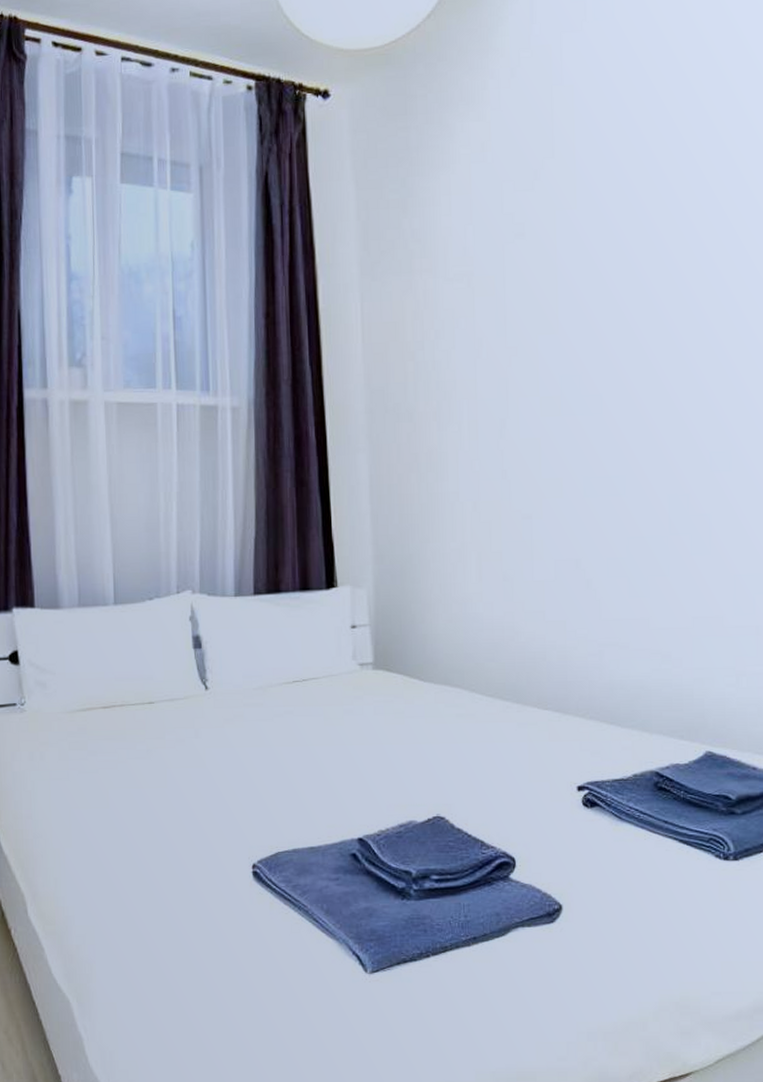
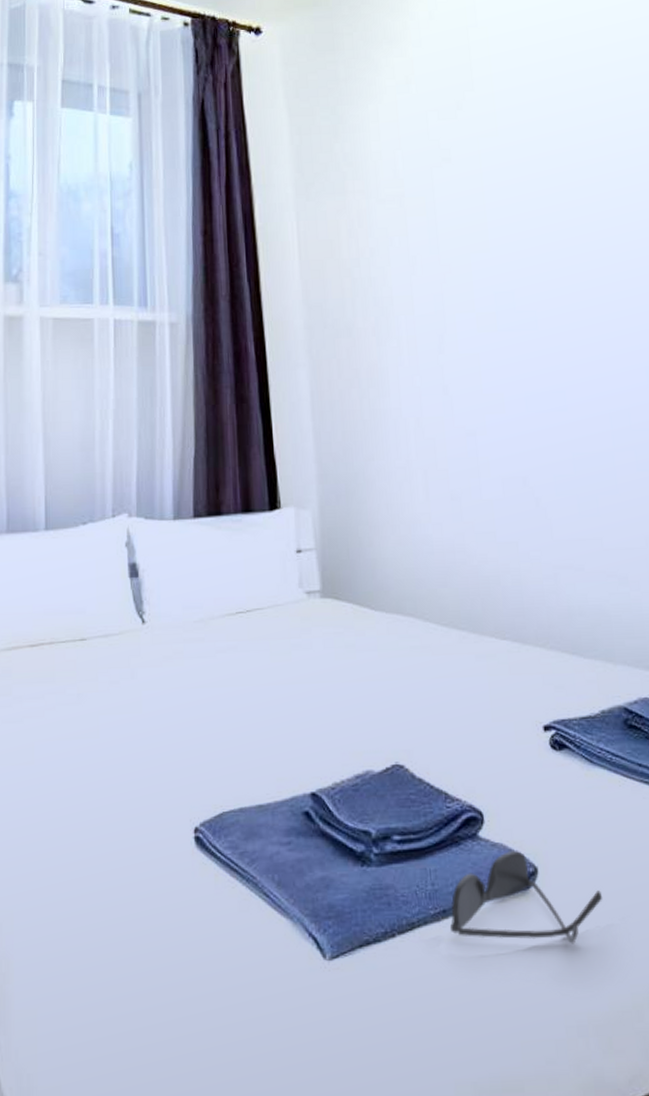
eyeglasses: none [480,890,619,968] -> present [450,849,602,944]

